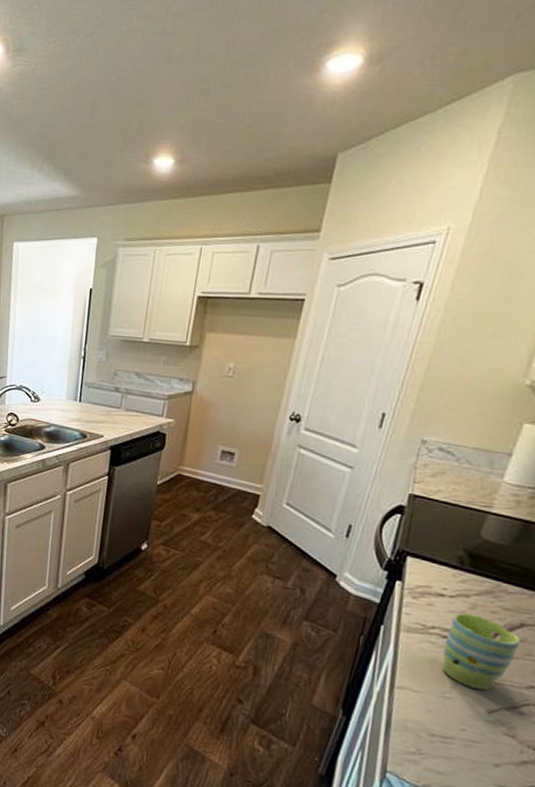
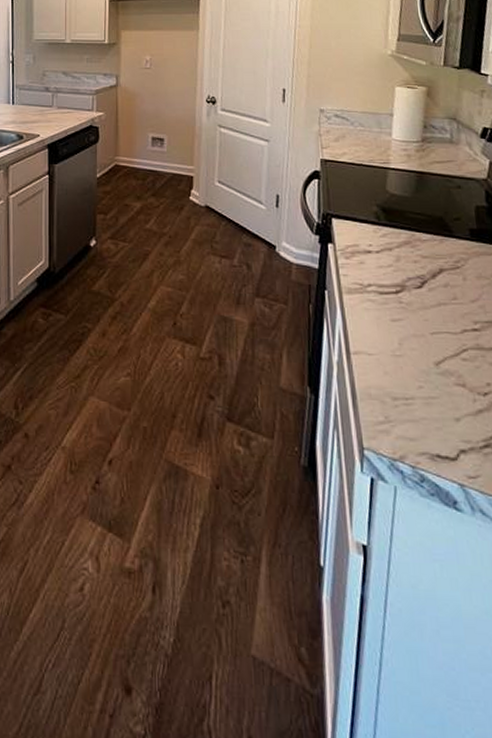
mug: present [441,612,521,691] -> none [383,266,445,343]

